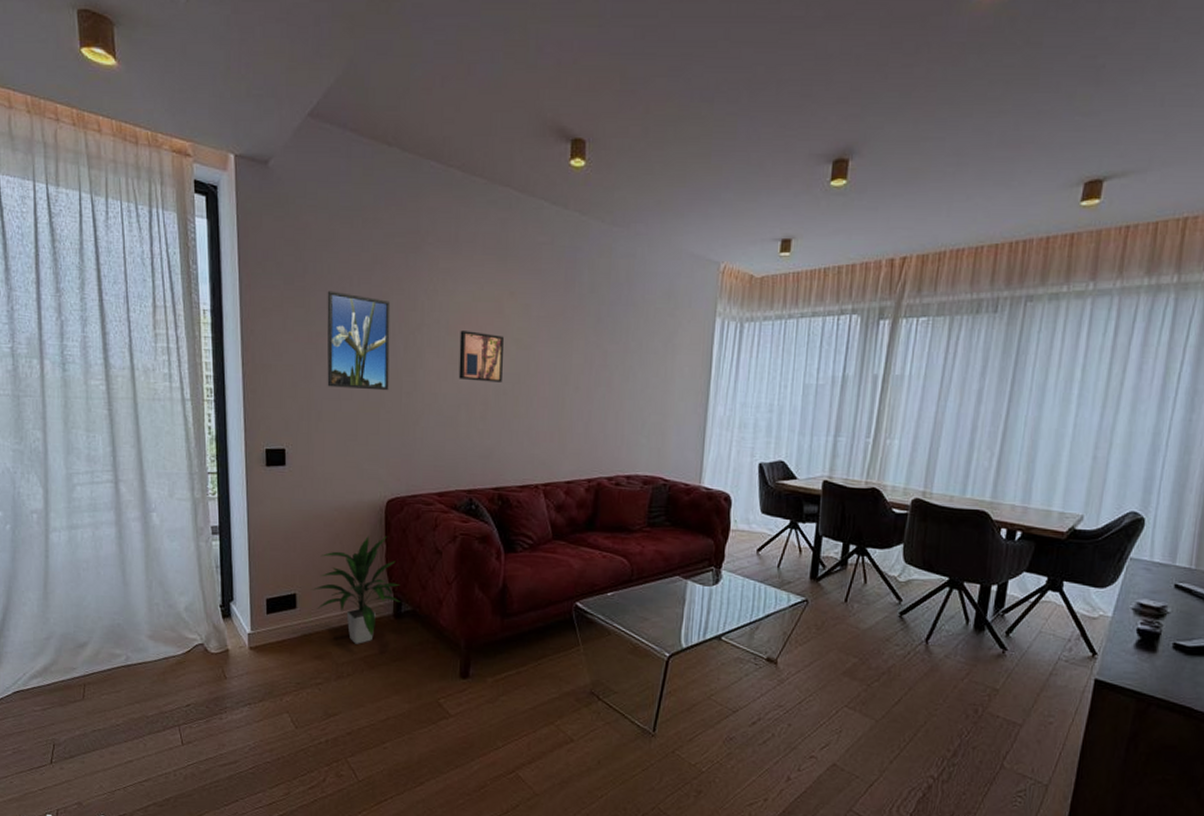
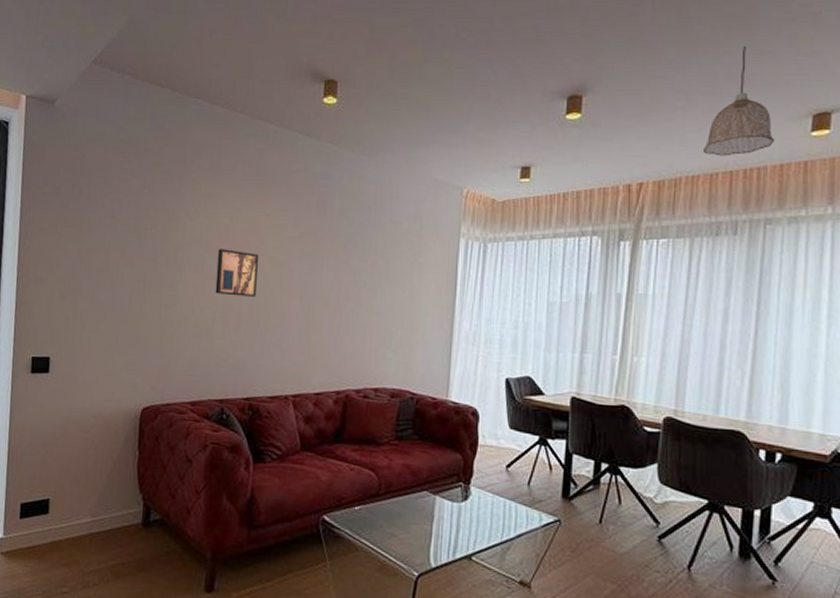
indoor plant: present [312,536,400,644] -> none [65,443,149,553]
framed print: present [327,290,391,391] -> none [93,212,156,304]
pendant lamp: none [970,104,1043,228] -> present [704,46,774,156]

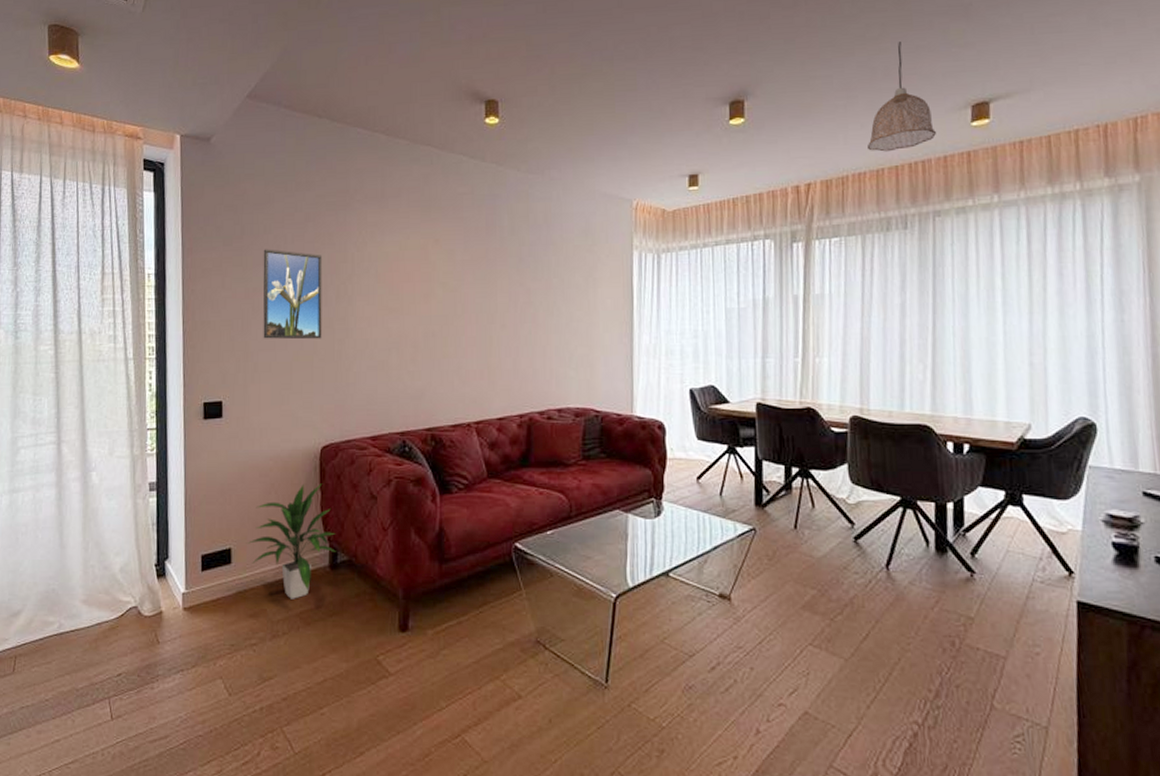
indoor plant: none [65,443,149,553] -> present [247,483,336,599]
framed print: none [93,212,156,304] -> present [263,249,323,340]
wall art: present [215,249,258,297] -> none [388,278,430,325]

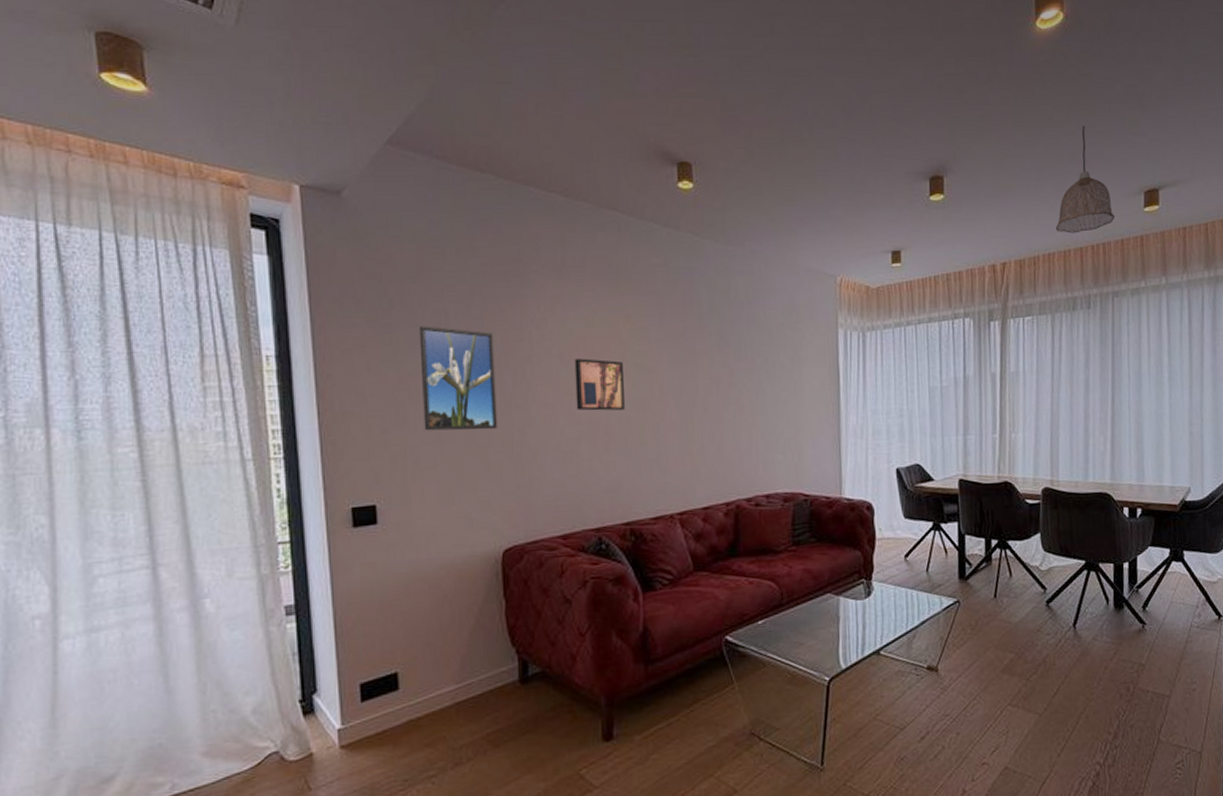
indoor plant: present [247,483,336,599] -> none [417,590,526,721]
wall art: none [388,278,430,325] -> present [574,358,625,411]

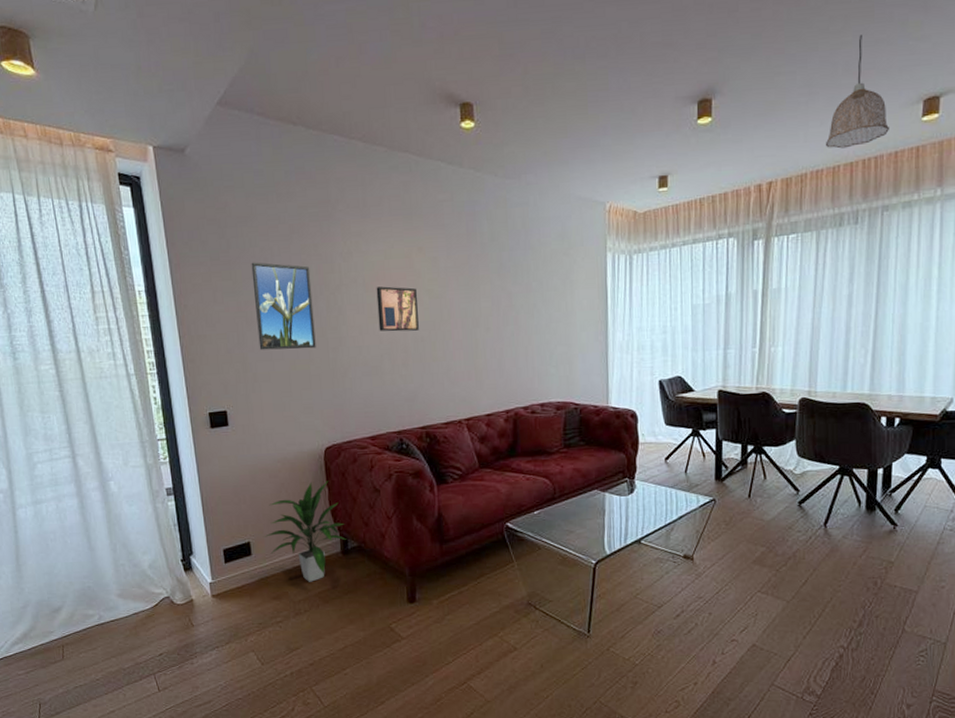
indoor plant: none [417,590,526,721] -> present [264,480,346,582]

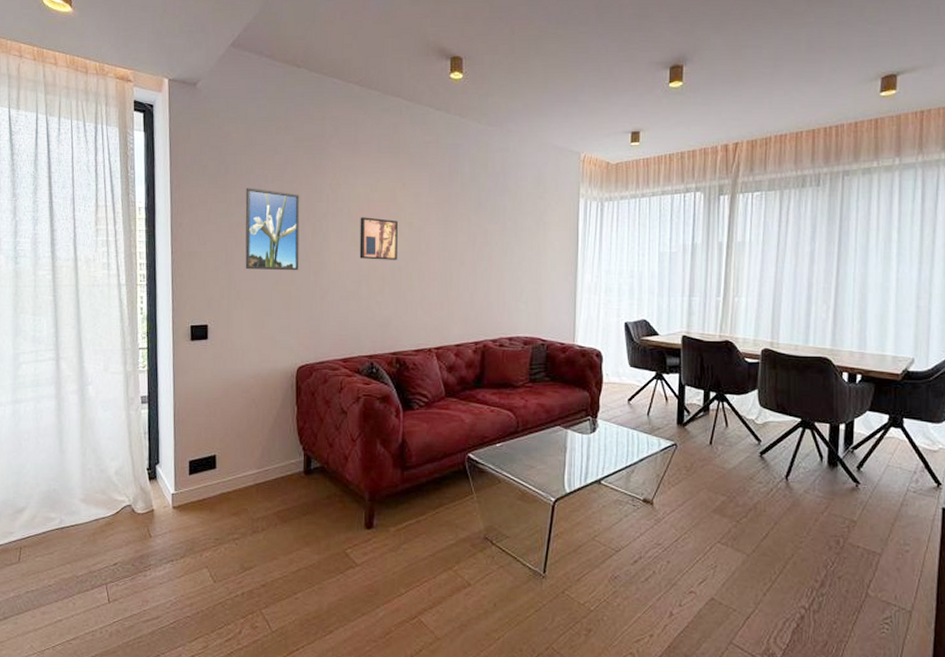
indoor plant: present [264,480,346,582] -> none [230,399,310,500]
pendant lamp: present [826,35,889,149] -> none [790,17,849,117]

